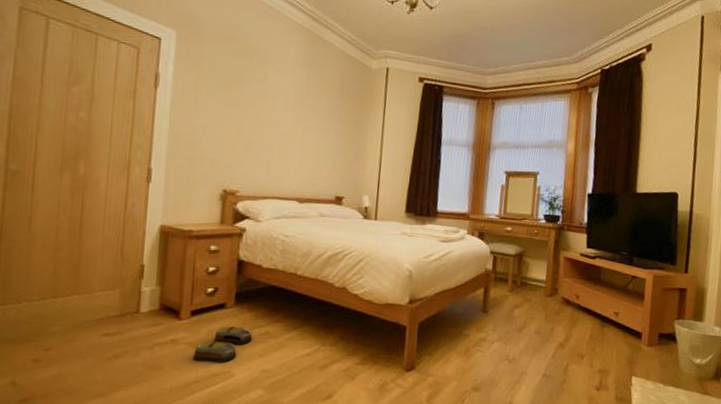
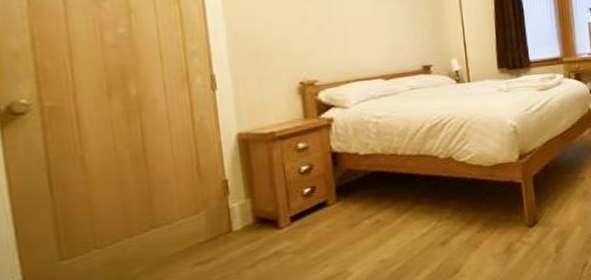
slippers: present [193,325,252,363] -> none [301,221,363,268]

